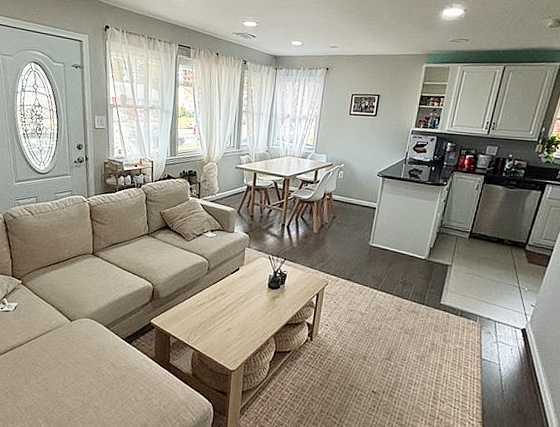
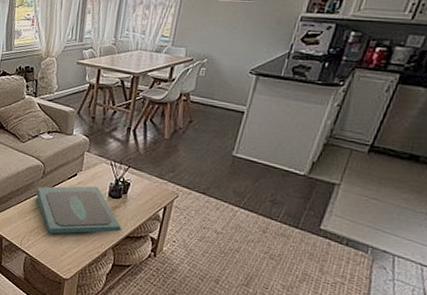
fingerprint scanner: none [201,279,281,328] -> present [36,186,122,234]

